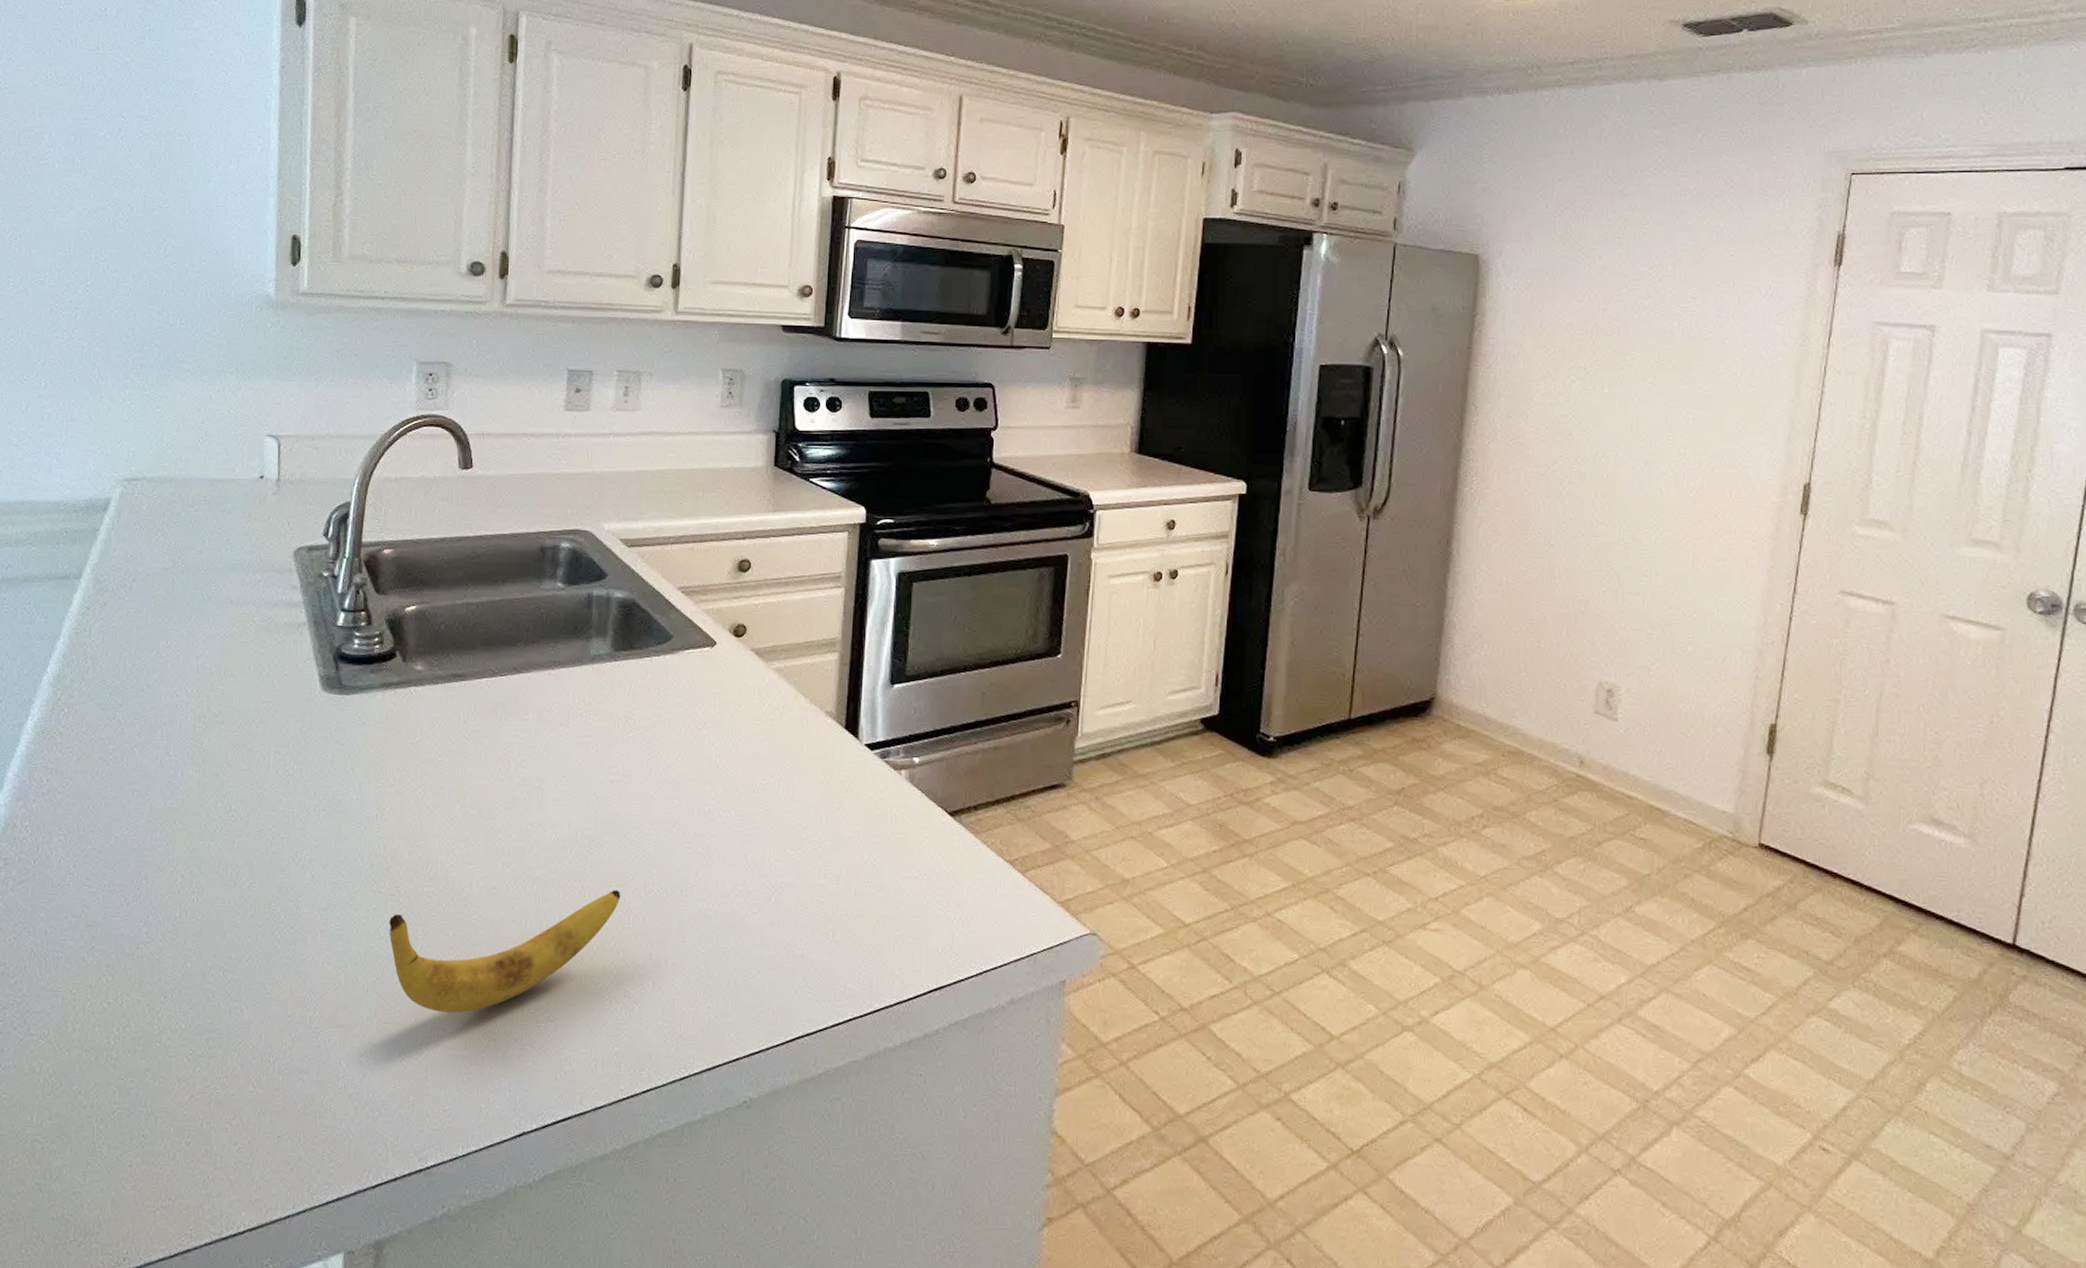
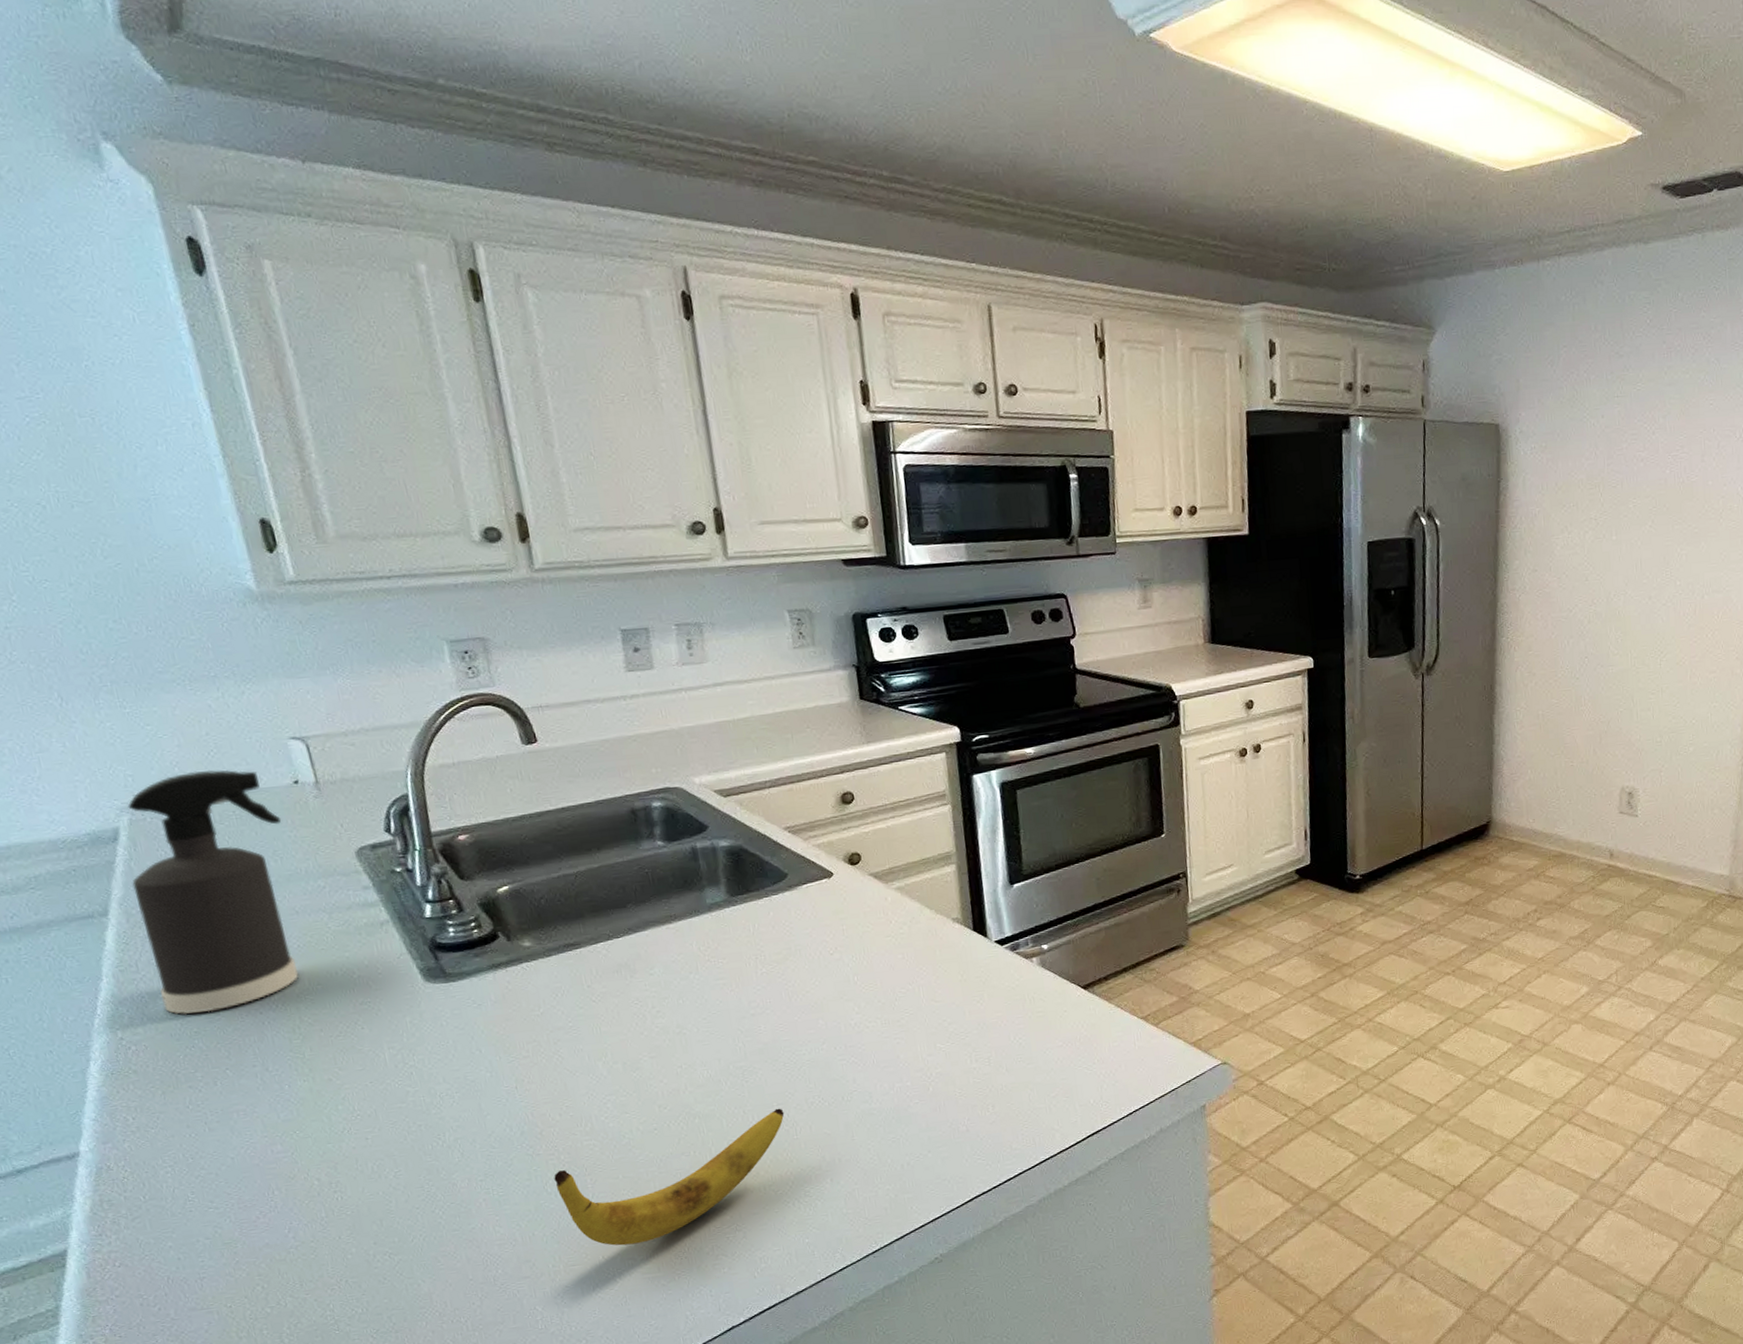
spray bottle: none [101,455,241,687] -> present [128,769,299,1015]

